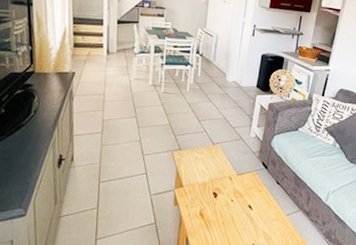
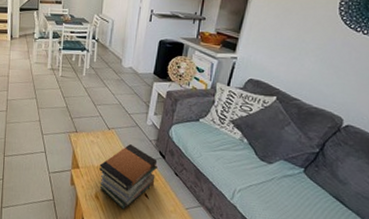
book stack: none [203,158,261,224] -> present [99,144,158,210]

